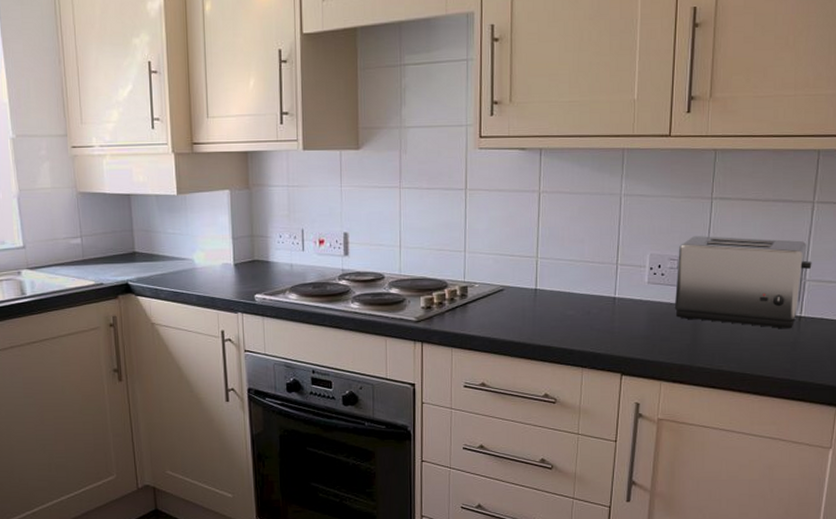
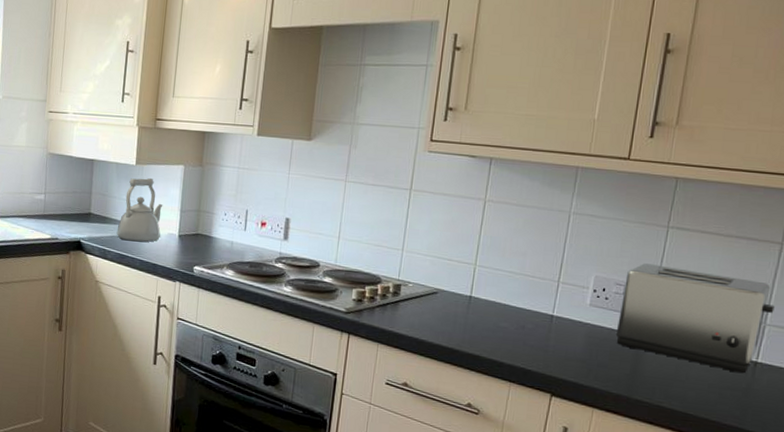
kettle: none [166,207,216,277] -> present [116,177,163,242]

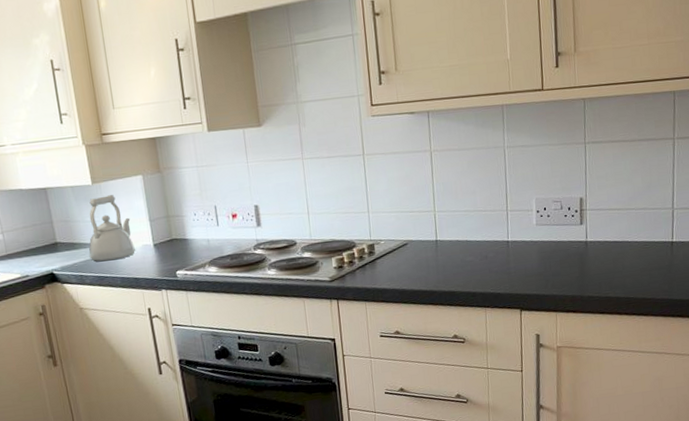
toaster: present [615,263,775,374] -> none [560,174,678,255]

